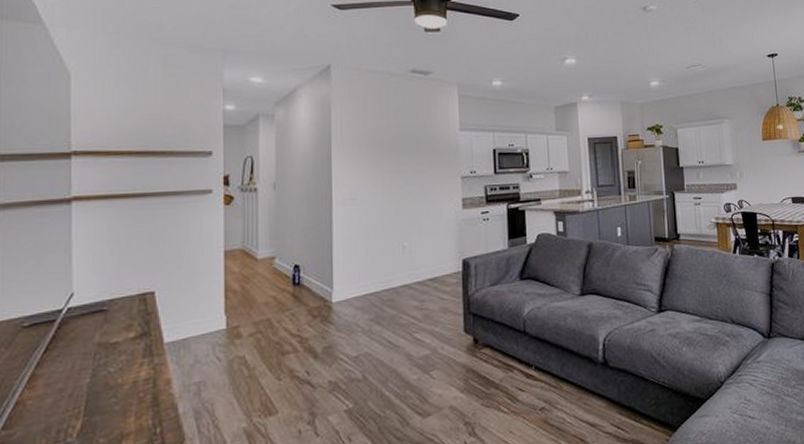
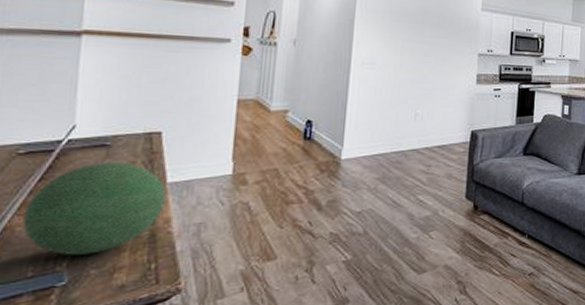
decorative orb: none [32,325,163,426] -> present [22,161,166,255]

